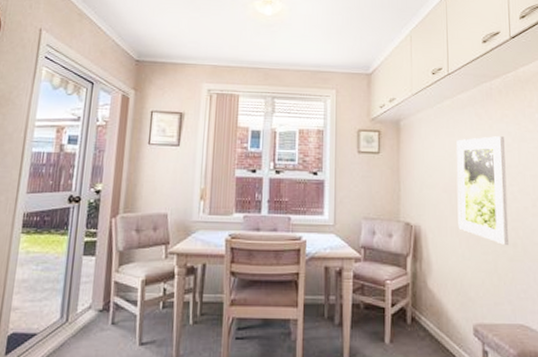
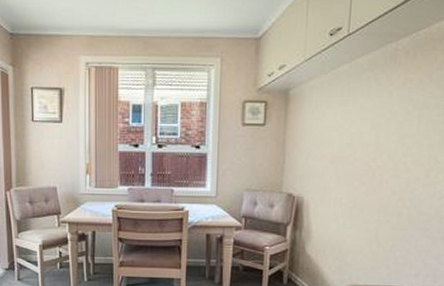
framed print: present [456,136,509,245] -> none [342,104,404,214]

